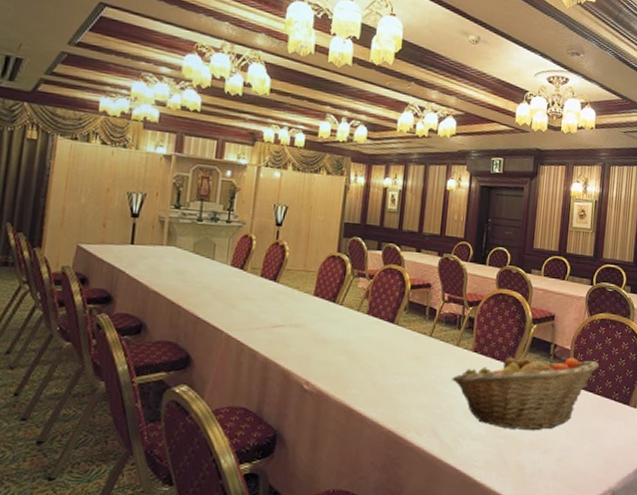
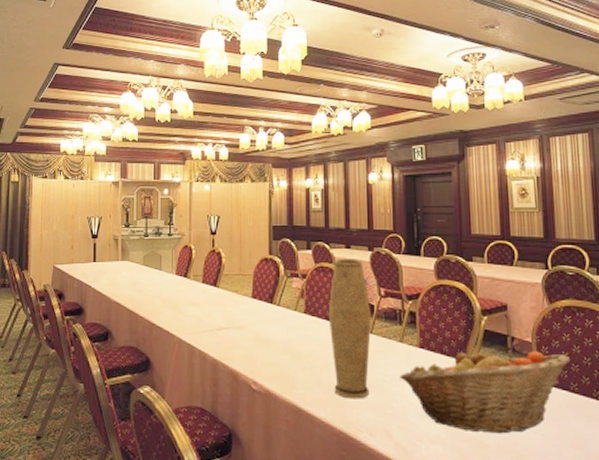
vase: none [388,261,433,400] -> present [328,258,372,399]

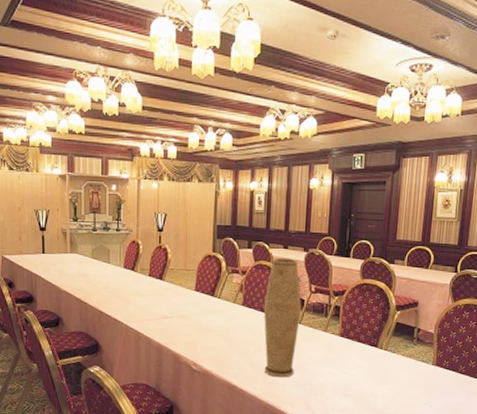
fruit basket: present [399,348,571,434] -> none [321,337,463,405]

